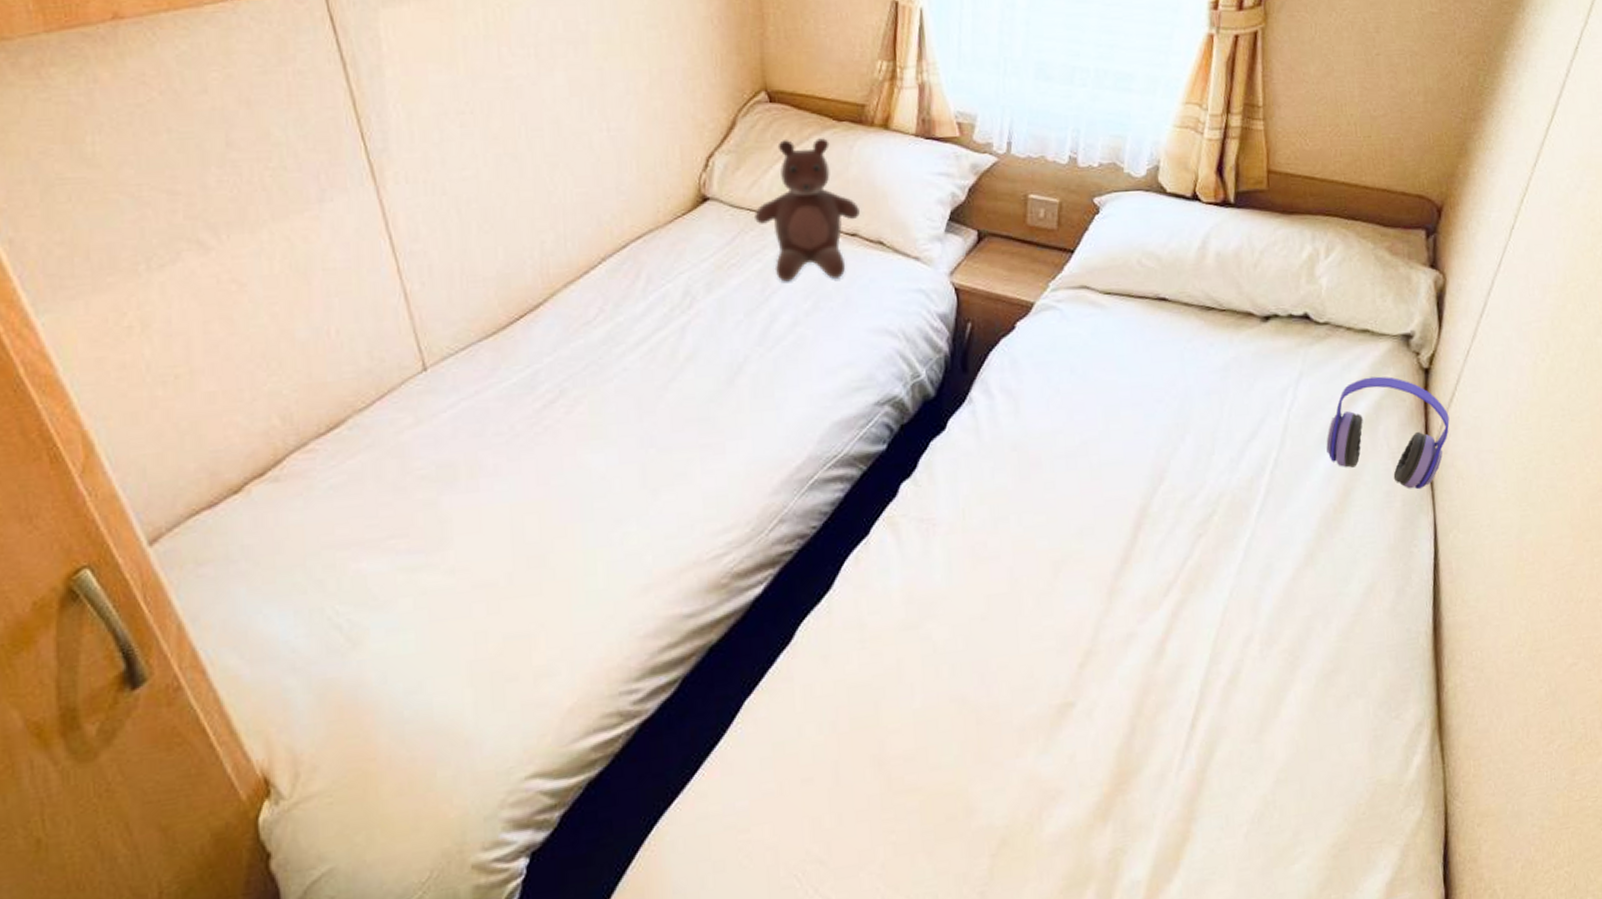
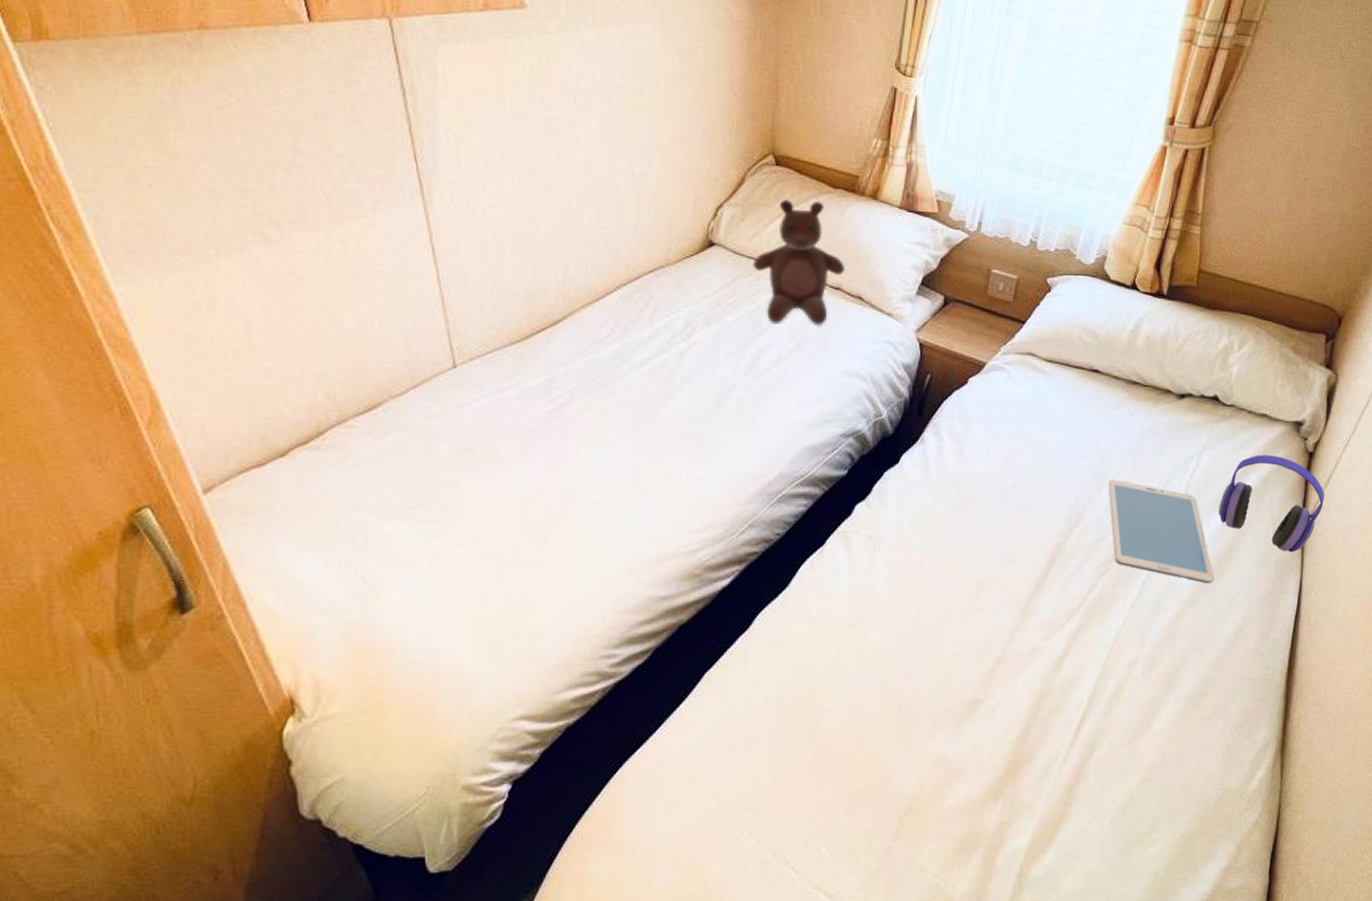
tablet: none [1193,423,1331,537] -> present [1108,479,1214,584]

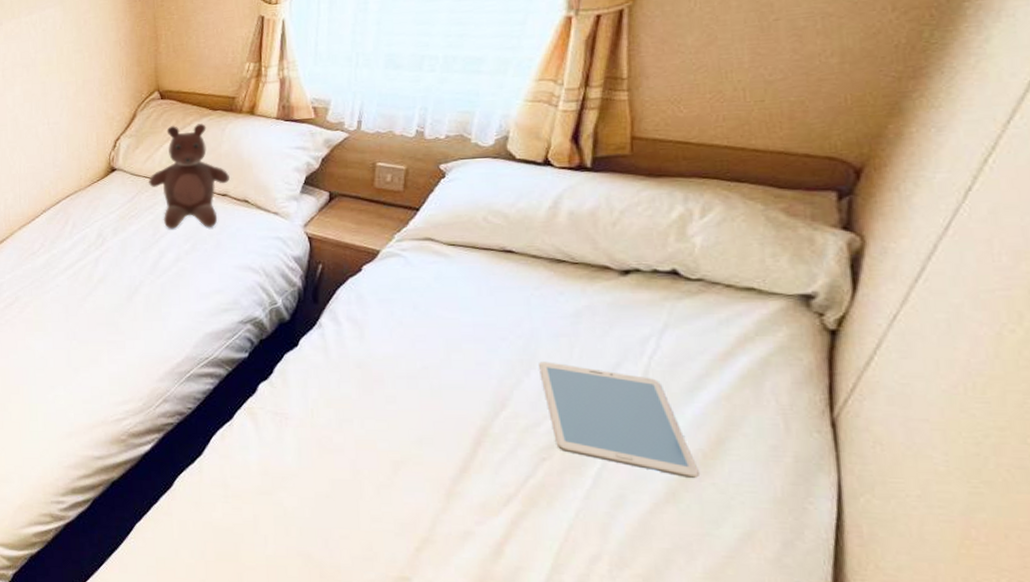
headphones: present [1218,455,1325,553] -> none [695,333,865,449]

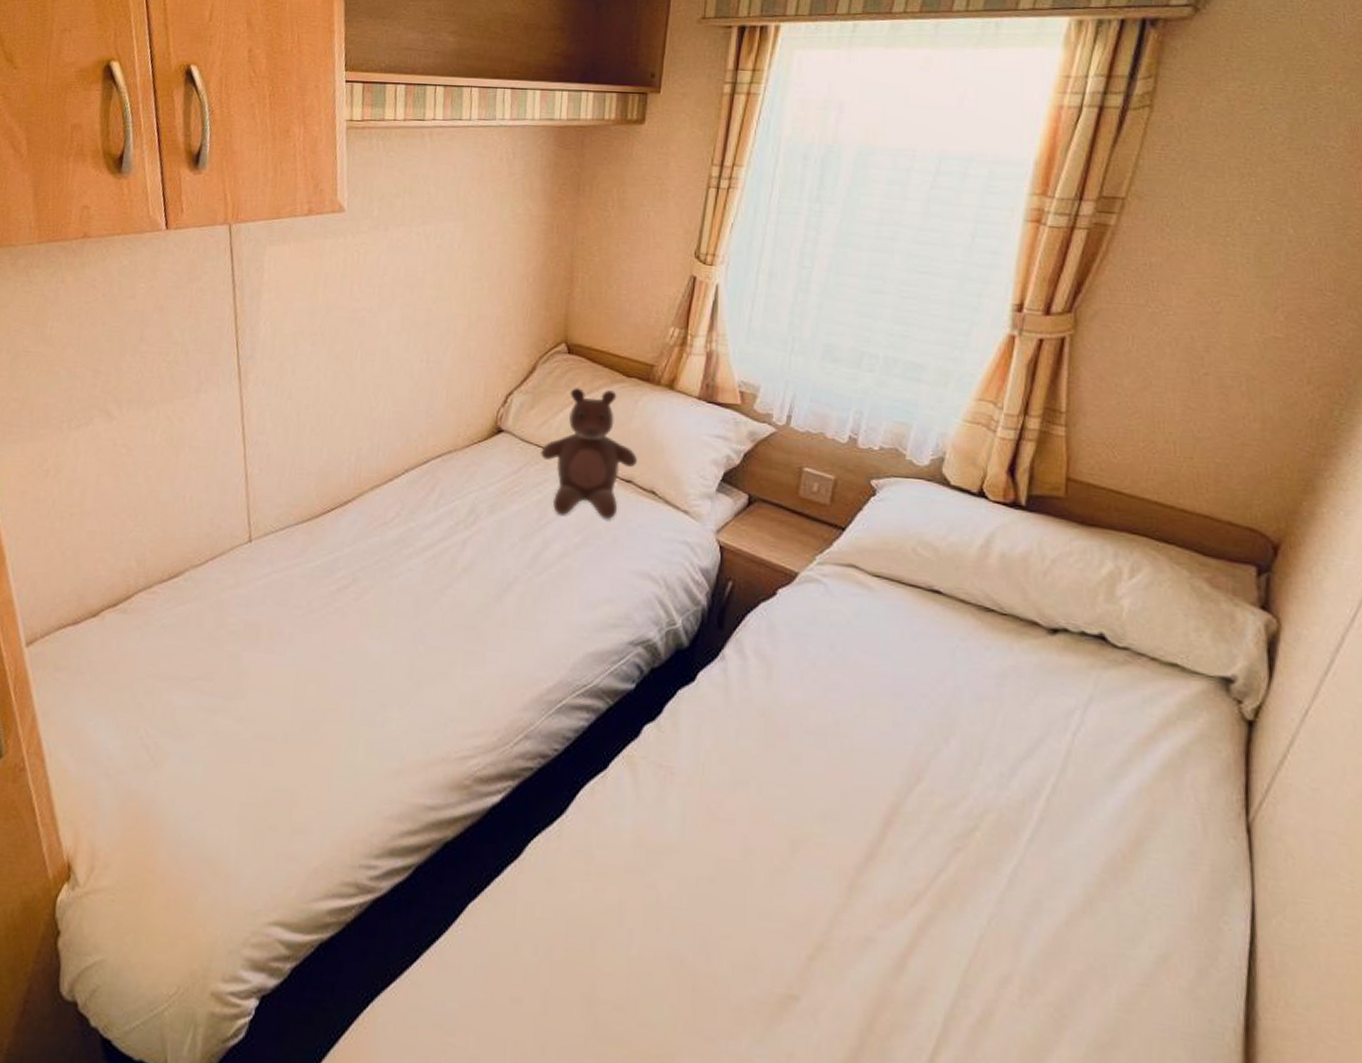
tablet: present [539,362,699,479] -> none [960,728,1117,886]

